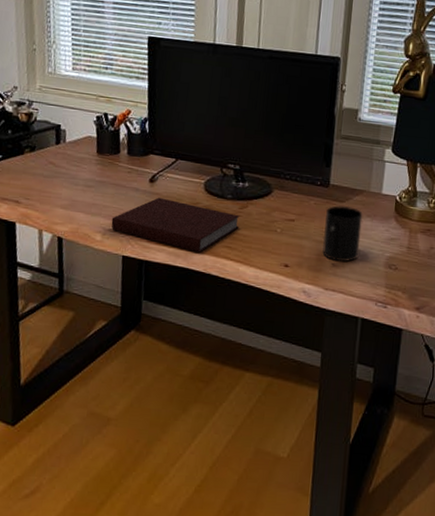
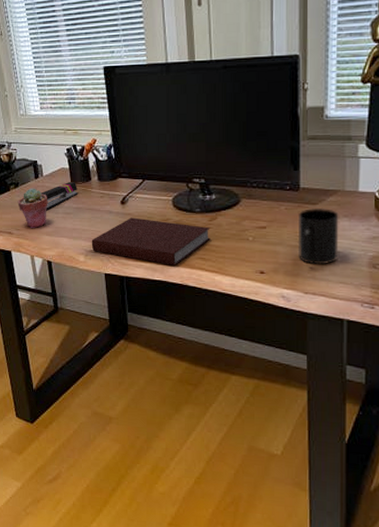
potted succulent: none [31,154,68,199] -> present [17,188,48,228]
stapler: none [60,152,104,180] -> present [40,182,79,210]

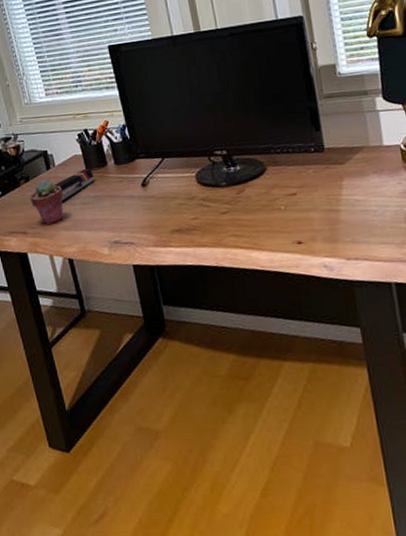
notebook: present [91,217,210,266] -> none [114,199,241,247]
mug: present [297,207,339,265] -> none [327,166,375,228]

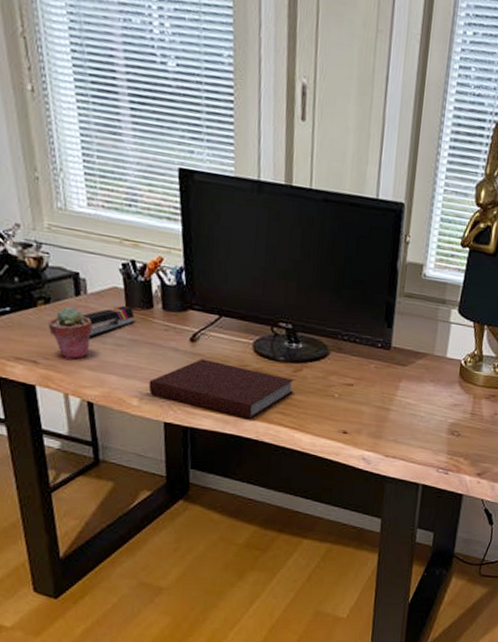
notebook: none [114,199,241,247] -> present [148,358,294,419]

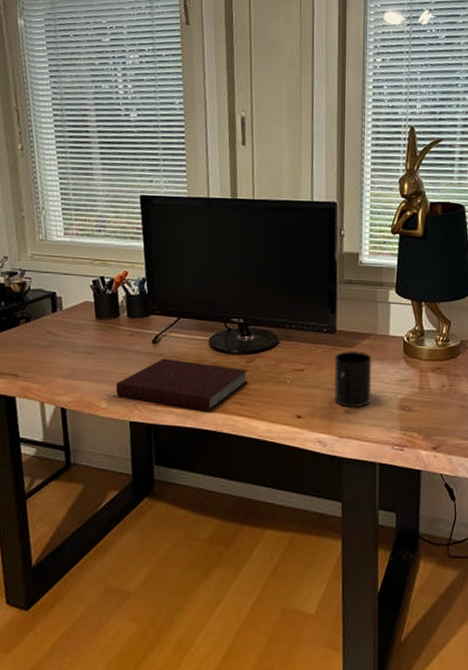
potted succulent: present [48,307,93,360] -> none [28,323,67,370]
stapler: present [82,306,136,338] -> none [58,318,104,349]
mug: none [383,369,426,429] -> present [333,350,372,408]

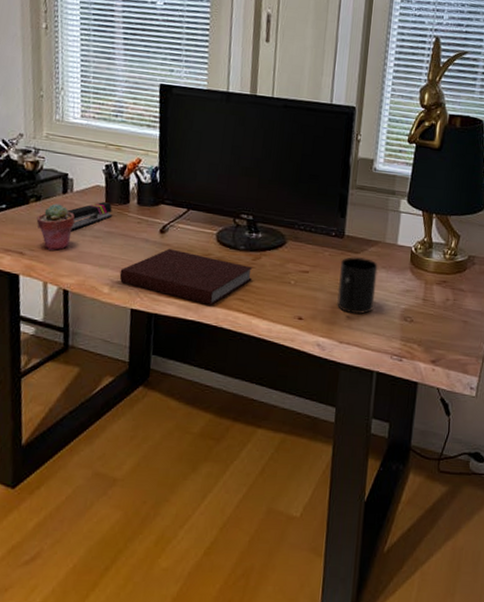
potted succulent: none [28,323,67,370] -> present [36,203,75,251]
stapler: none [58,318,104,349] -> present [67,202,113,231]

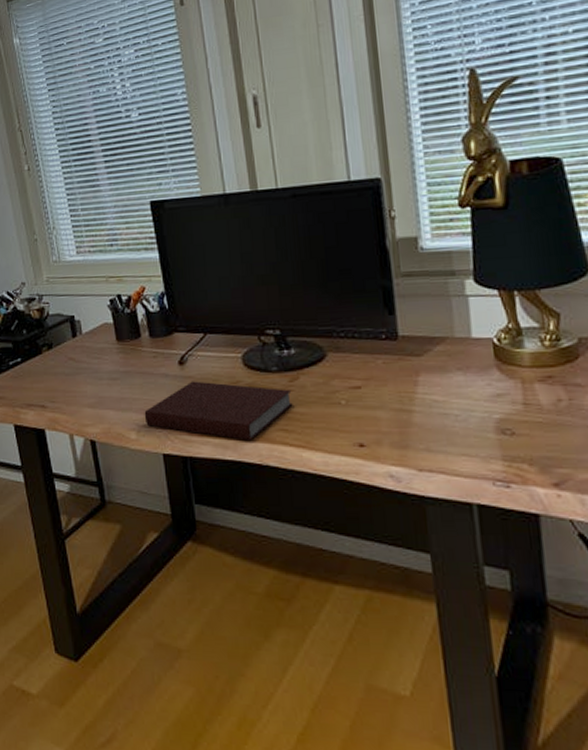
potted succulent: present [36,203,75,251] -> none [51,349,89,399]
stapler: present [67,202,113,231] -> none [79,340,126,376]
mug: present [337,257,378,315] -> none [400,359,456,433]

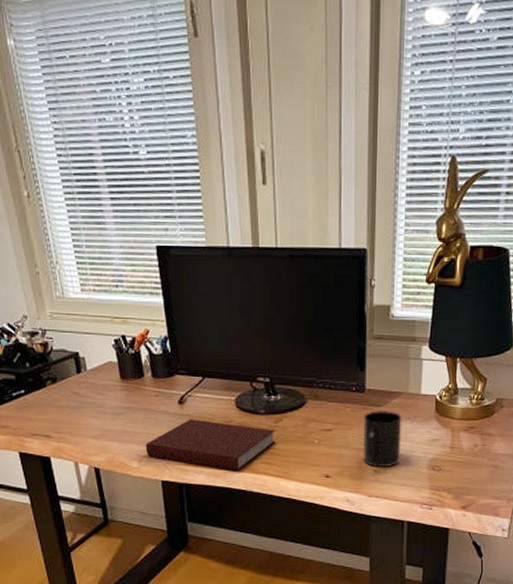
mug: none [400,359,456,433] -> present [362,409,402,468]

